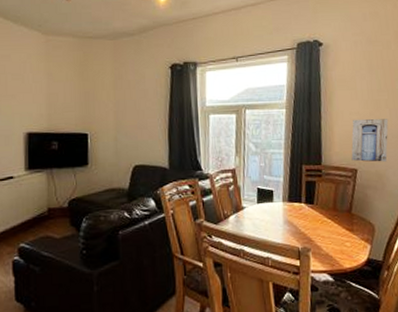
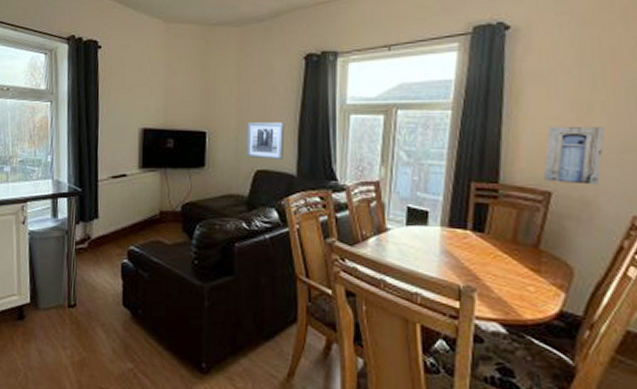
wall art: none [124,123,157,156] -> present [246,122,285,159]

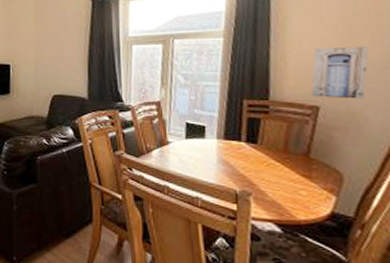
wall art: present [246,122,285,159] -> none [44,54,76,86]

